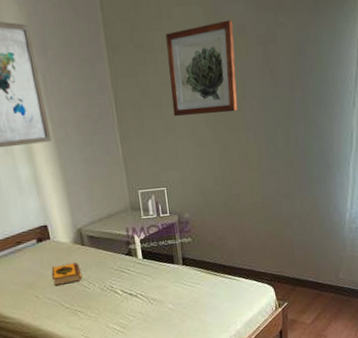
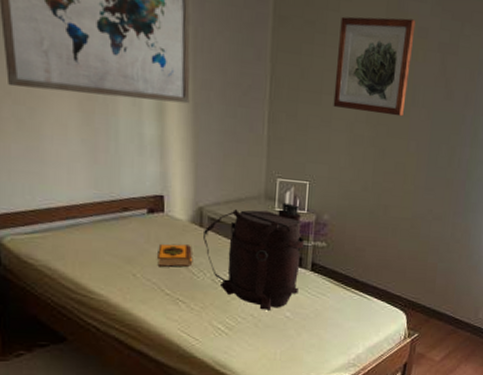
backpack: none [86,209,176,307] -> present [203,202,305,310]

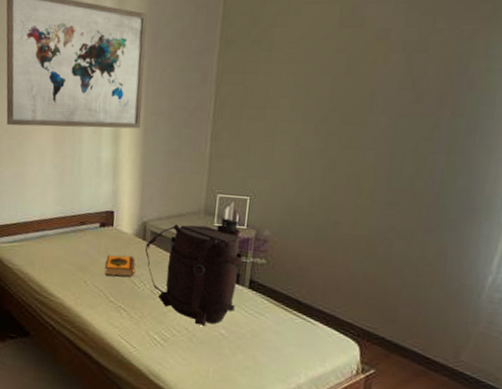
wall art: present [333,16,416,117] -> none [278,22,375,126]

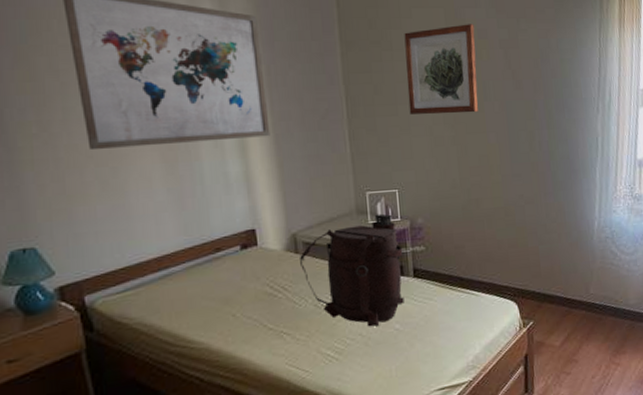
hardback book: present [105,255,136,277] -> none [255,274,293,302]
wall art: none [278,22,375,126] -> present [404,24,478,114]

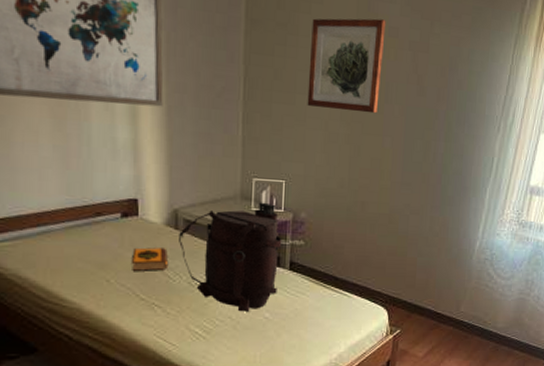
hardback book: none [255,274,293,302] -> present [132,247,169,271]

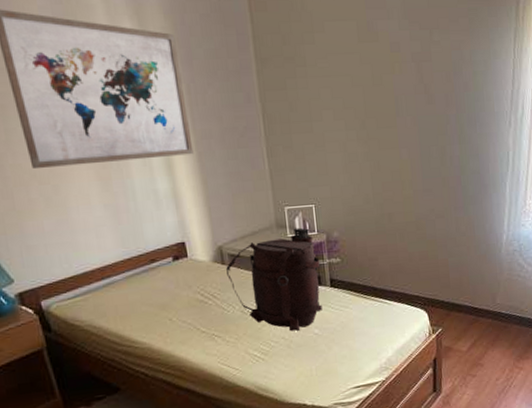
hardback book: present [132,247,169,271] -> none [187,283,222,308]
wall art: present [307,18,386,114] -> none [317,37,391,131]

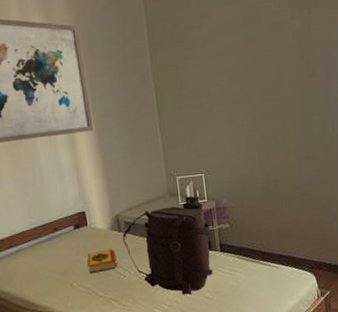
hardback book: none [187,283,222,308] -> present [87,249,118,273]

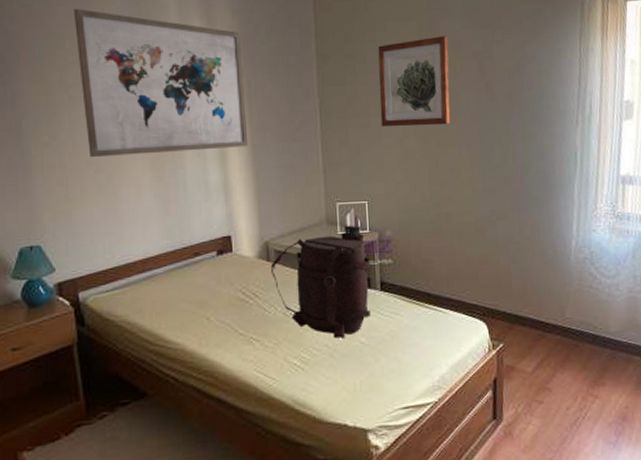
hardback book: present [87,249,118,273] -> none [229,281,264,306]
wall art: none [205,18,274,105] -> present [378,36,451,127]

